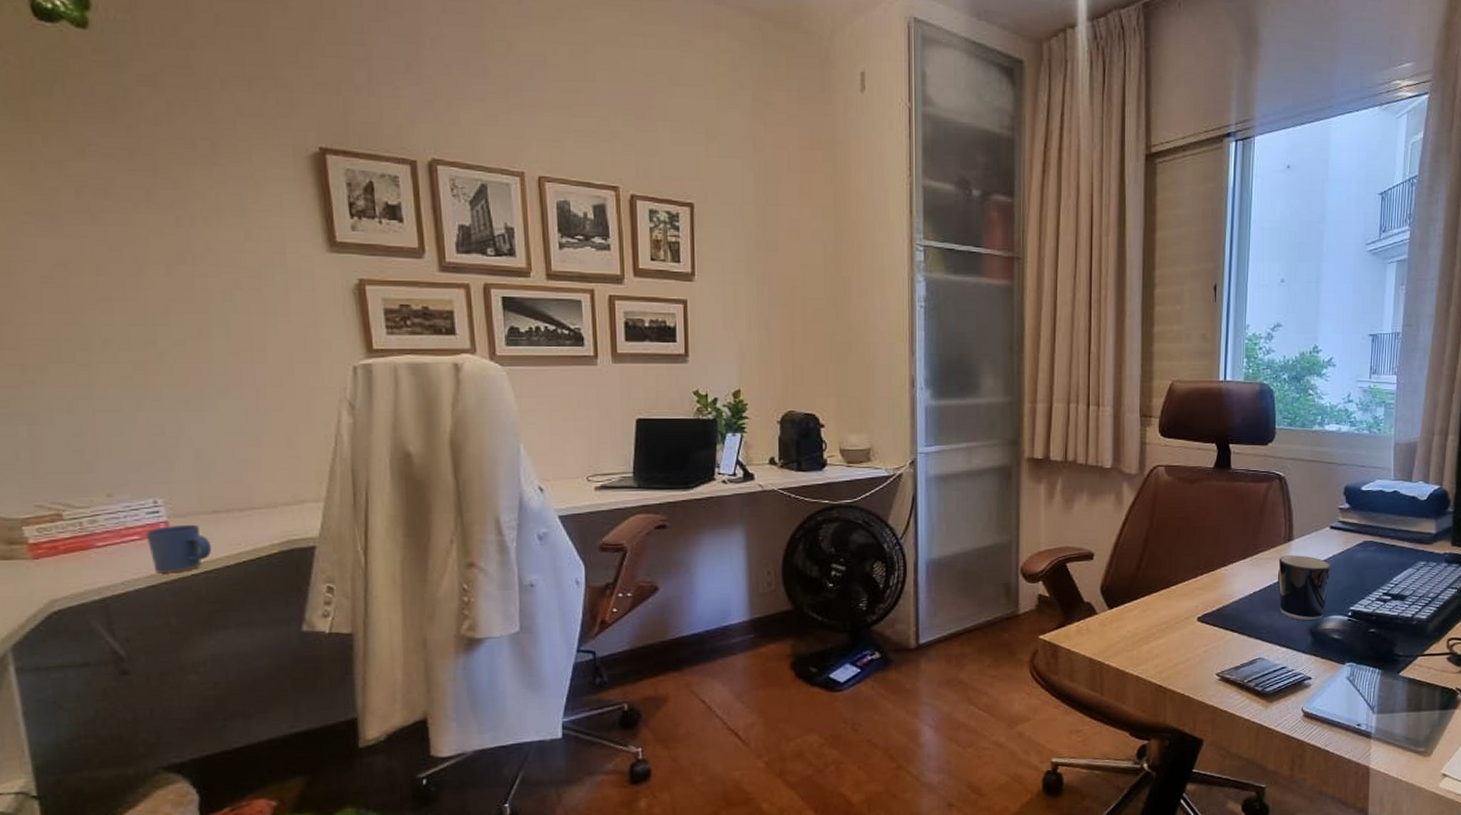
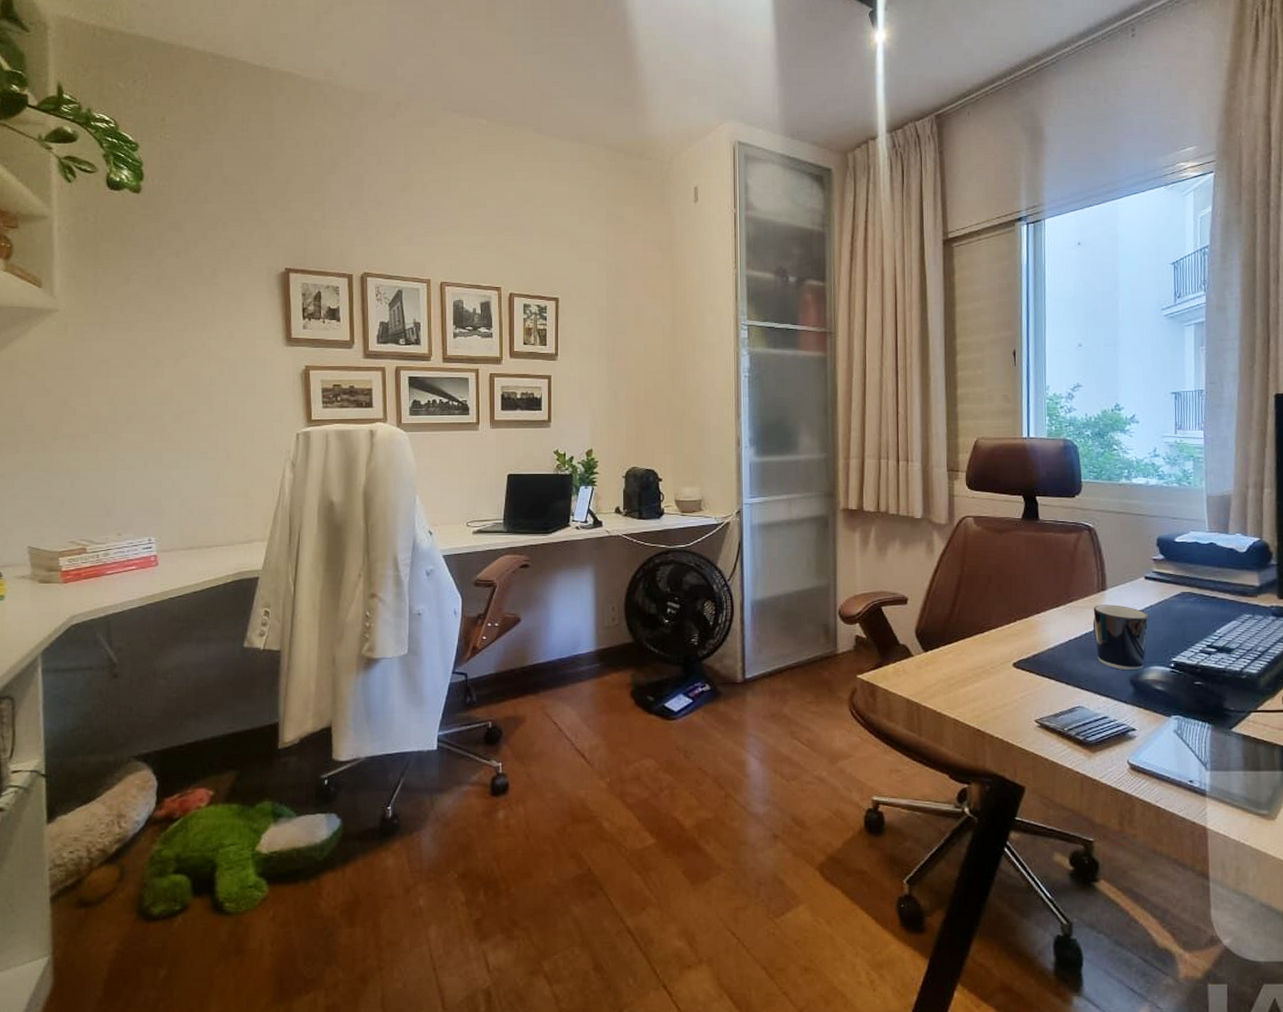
mug: present [145,524,212,574] -> none [140,558,185,597]

